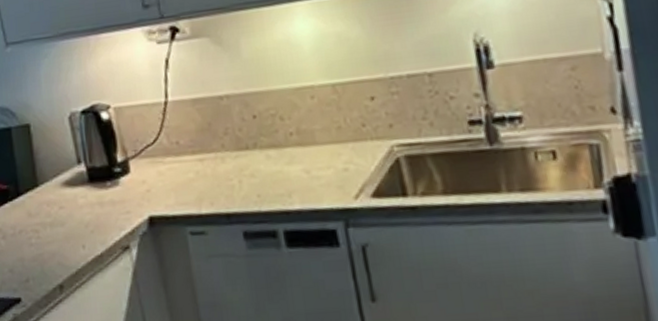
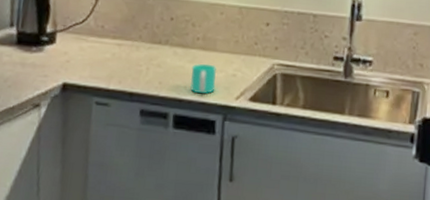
cup: none [291,161,327,200] -> present [190,63,217,94]

